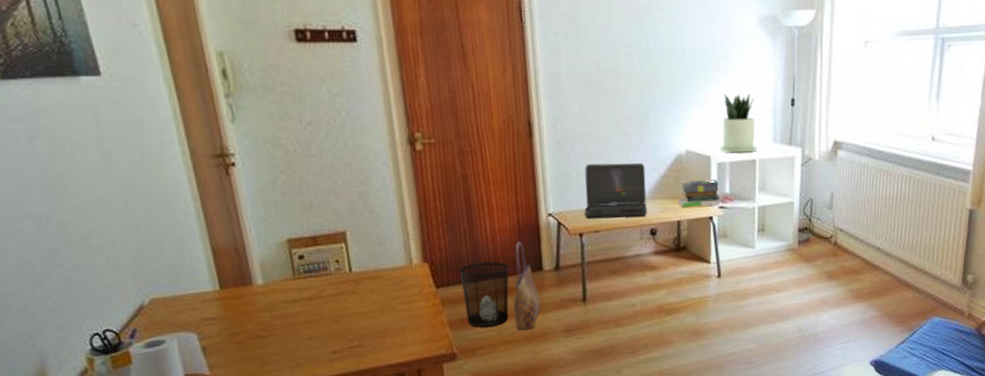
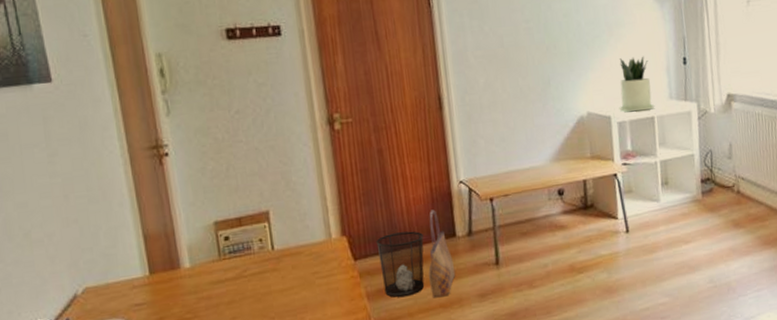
laptop computer: present [584,163,647,218] -> none [492,127,554,183]
books: present [677,180,720,208] -> none [582,138,623,168]

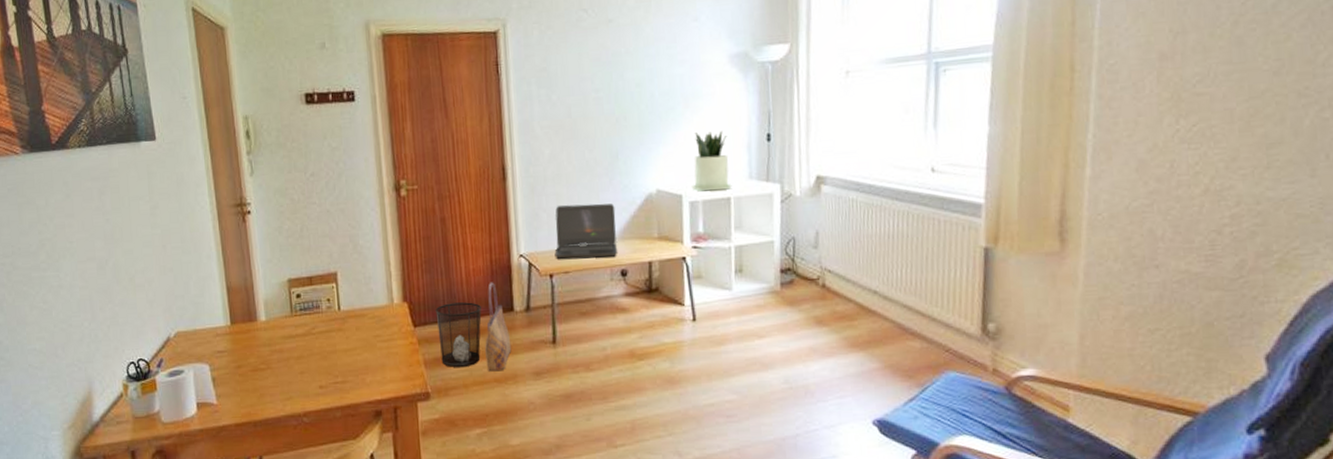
laptop computer: none [492,127,554,183] -> present [554,203,617,259]

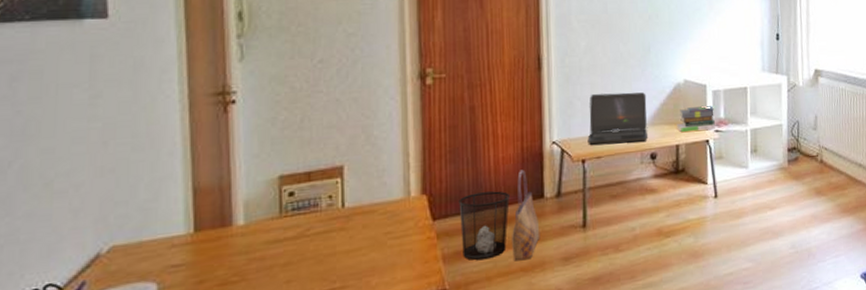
books: none [648,219,693,249] -> present [676,106,715,133]
planter: present [691,131,732,192] -> none [714,30,748,82]

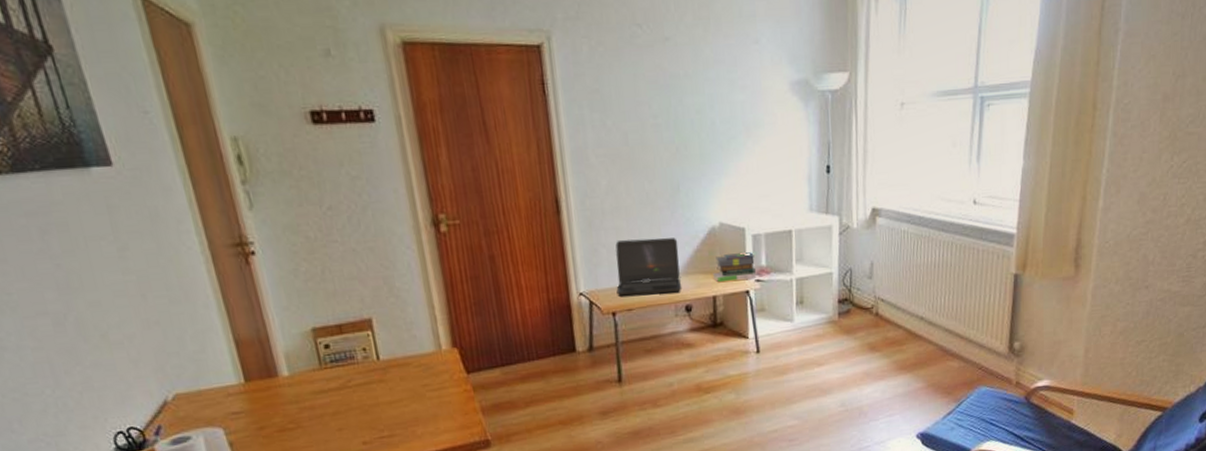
waste bin: present [458,191,511,261] -> none [490,344,543,413]
tote bag: present [512,169,540,260] -> none [547,322,576,413]

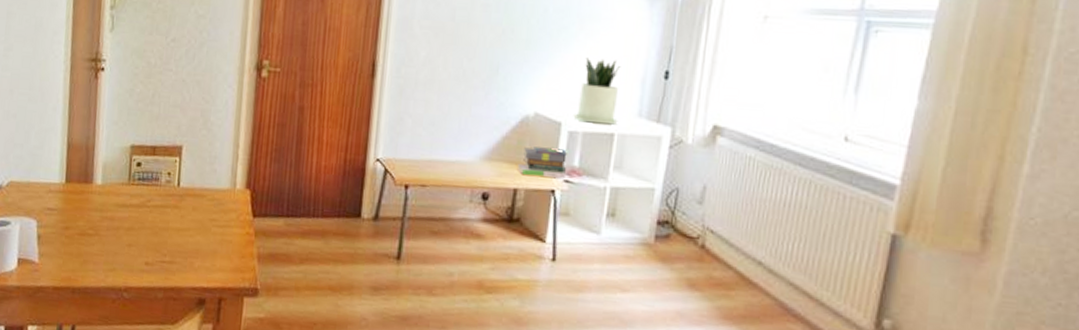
laptop computer: present [615,238,681,296] -> none [414,113,487,177]
planter: none [754,162,793,224] -> present [573,58,619,125]

